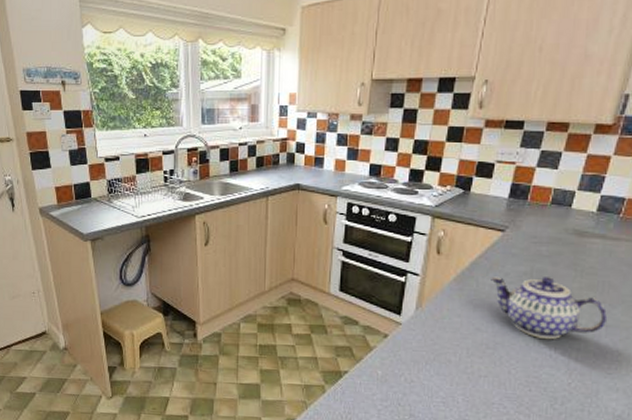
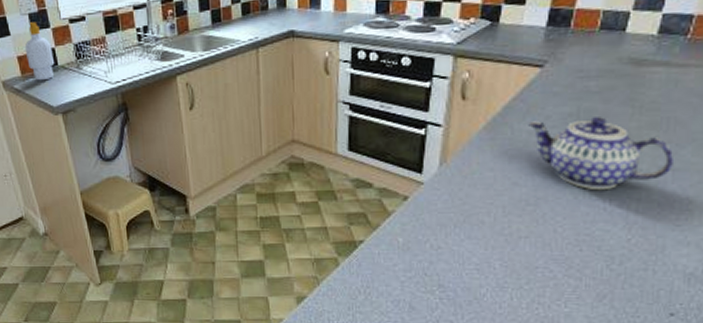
soap bottle: none [62,158,89,210] -> present [24,22,55,81]

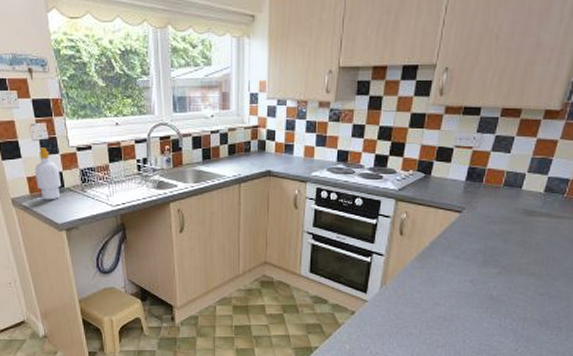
teapot: present [528,117,675,191] -> none [448,254,551,311]

